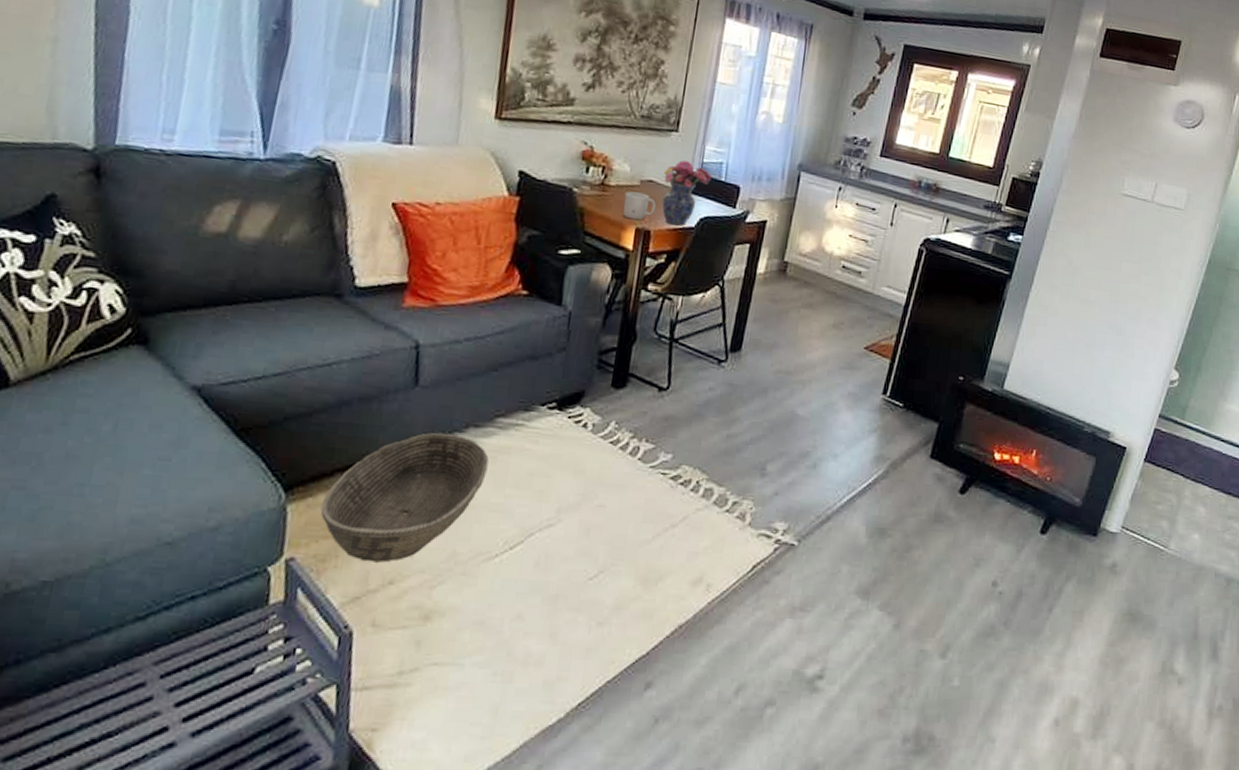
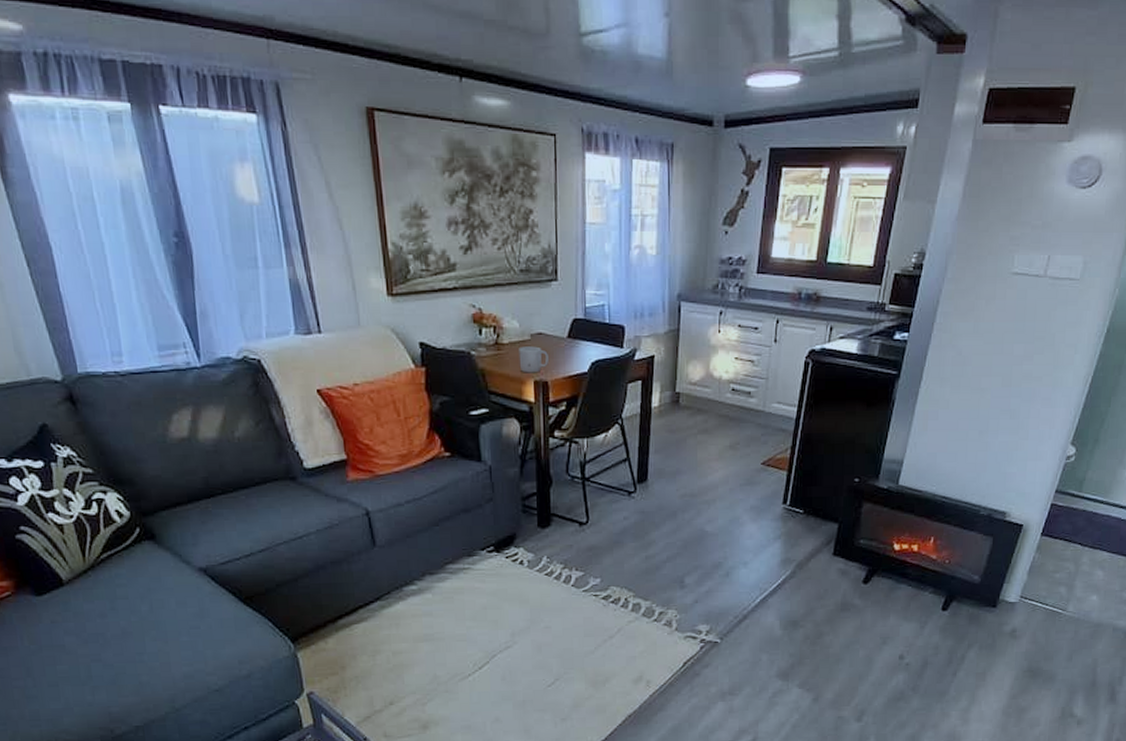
basket: present [320,432,489,563] -> none [323,582,448,690]
flower arrangement: present [662,160,712,226] -> none [551,309,596,373]

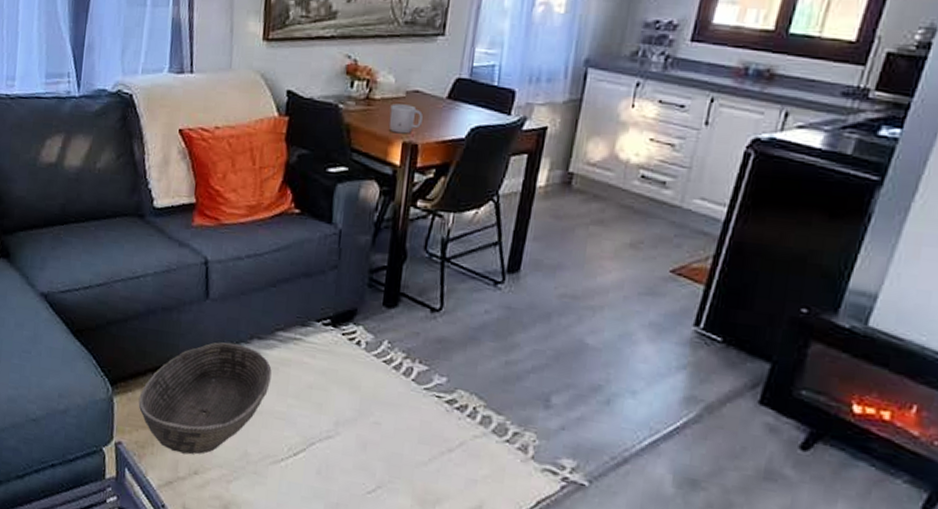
basket: none [323,582,448,690] -> present [138,342,272,455]

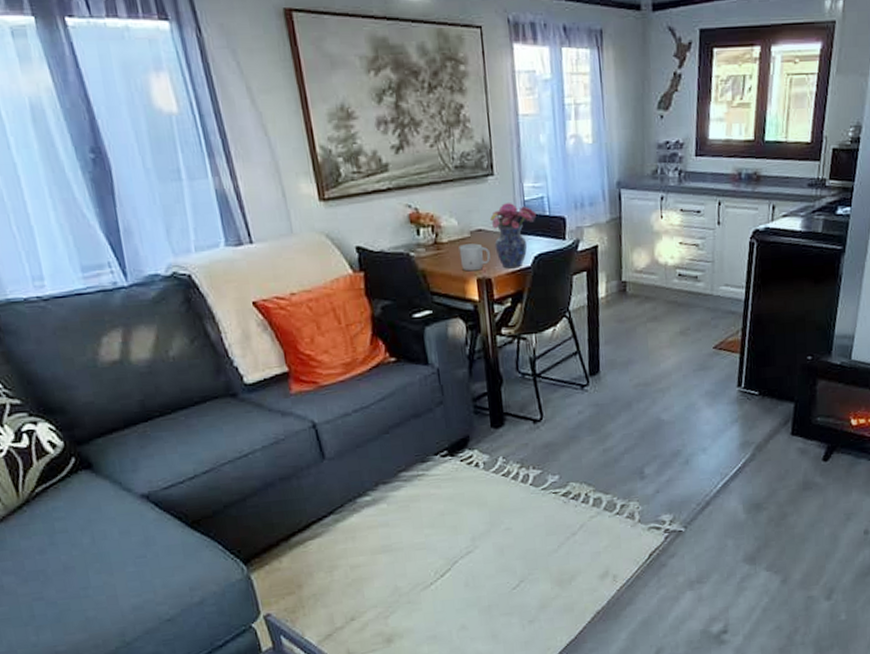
basket: present [138,342,272,455] -> none [277,493,405,607]
flower arrangement: none [429,66,483,138] -> present [490,203,536,269]

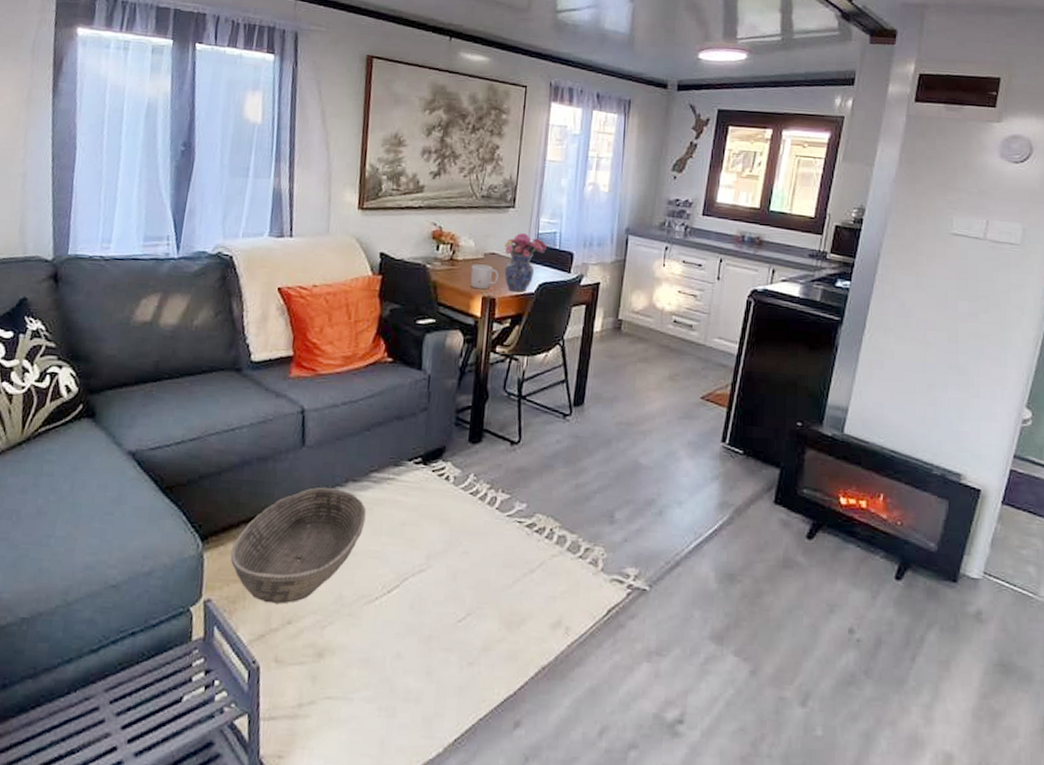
basket: none [277,493,405,607] -> present [230,487,366,604]

